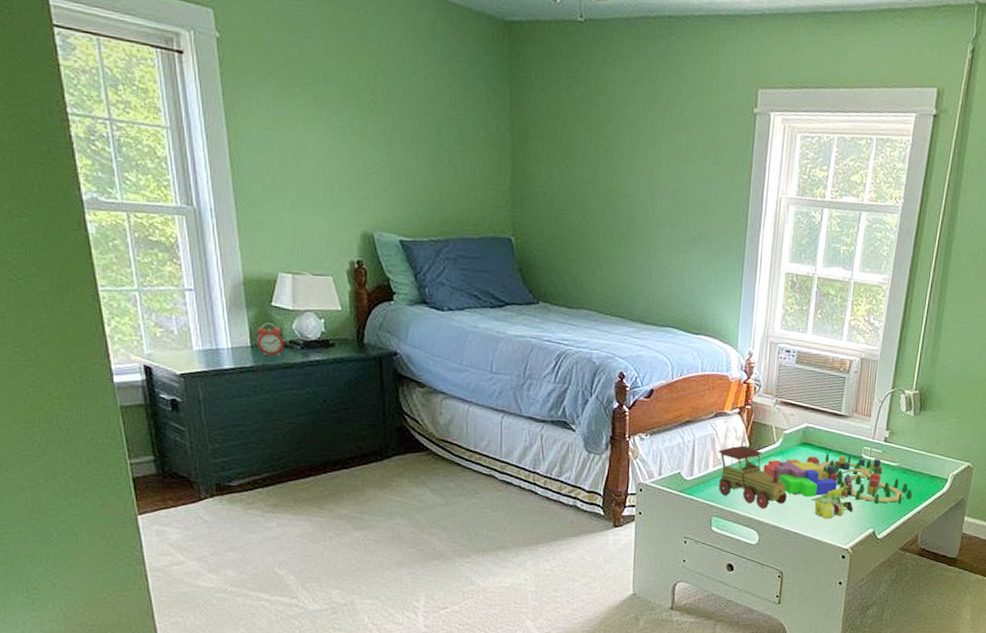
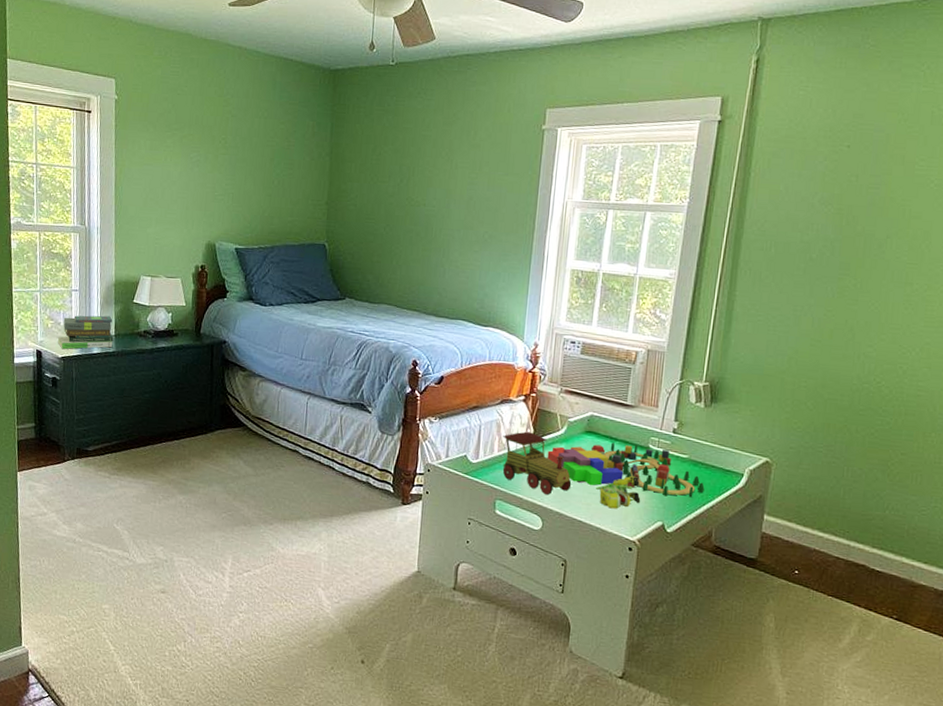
books: none [171,321,250,365] -> present [57,315,114,350]
alarm clock: present [256,322,284,356] -> none [119,315,140,343]

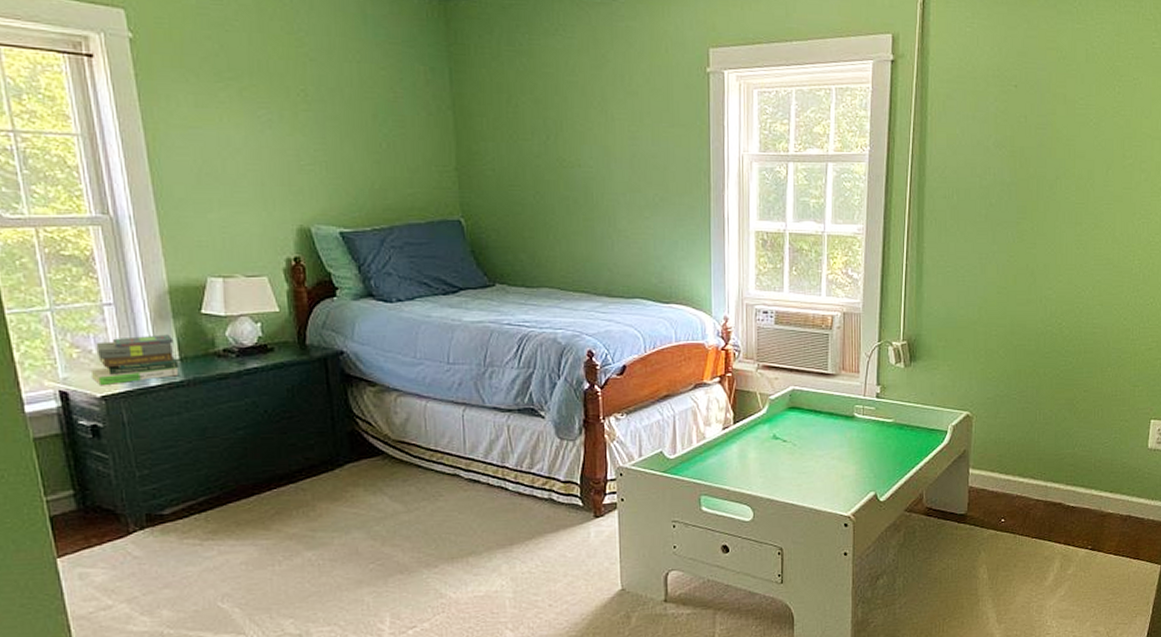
toy train: present [502,431,572,496] -> none [700,416,780,483]
toy blocks: present [547,446,624,486] -> none [751,425,832,466]
toy train set: present [590,442,705,498] -> none [795,415,912,465]
toy dinosaur: present [596,475,641,509] -> none [805,448,852,486]

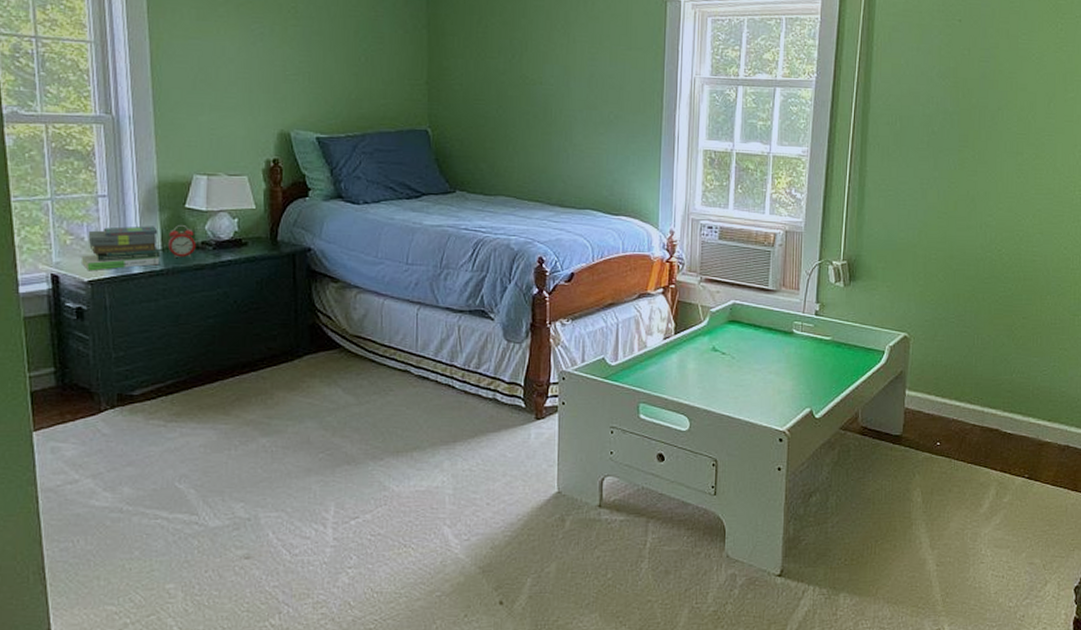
alarm clock: none [185,331,217,369] -> present [167,224,196,259]

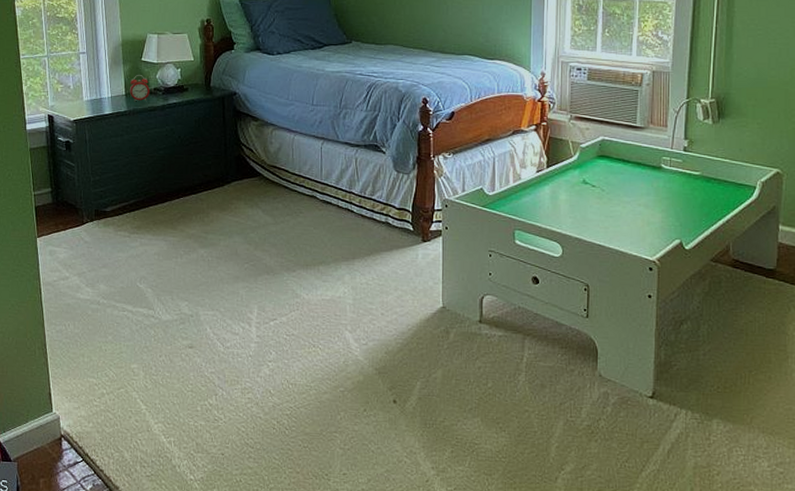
books: present [81,226,161,271] -> none [68,76,124,113]

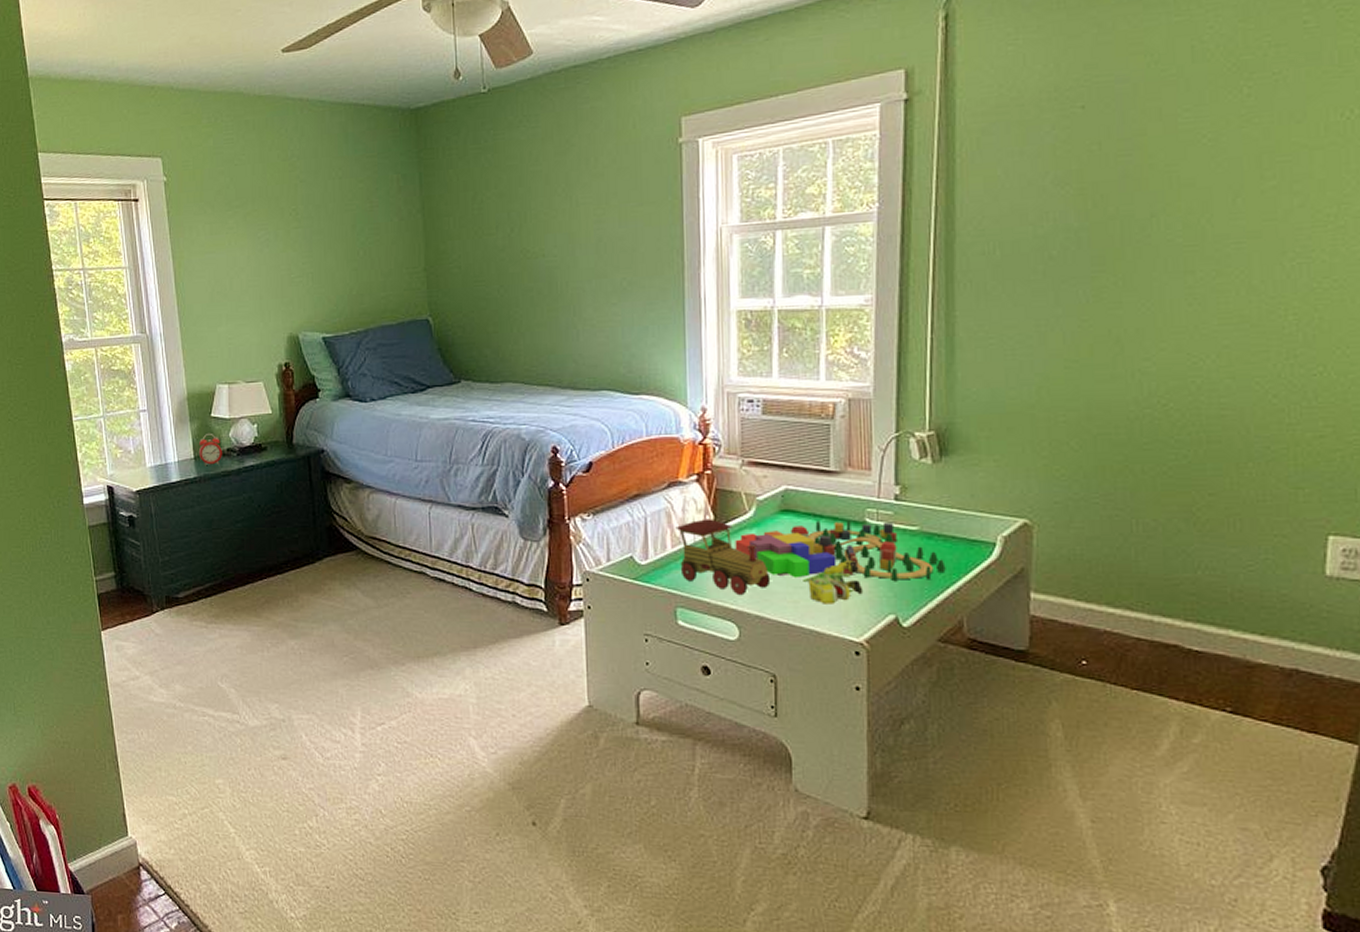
toy train: none [517,160,588,222] -> present [675,519,771,596]
toy blocks: none [562,171,638,210] -> present [735,531,837,579]
toy train set: none [604,165,719,214] -> present [789,520,946,582]
toy dinosaur: none [612,196,657,231] -> present [803,559,864,604]

